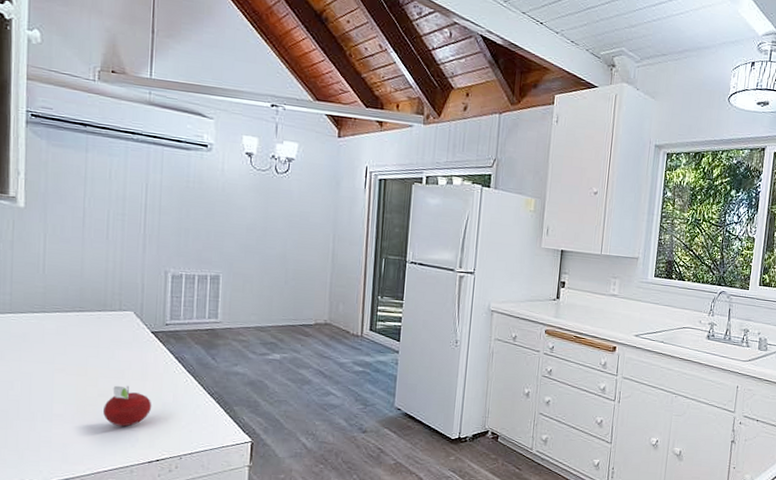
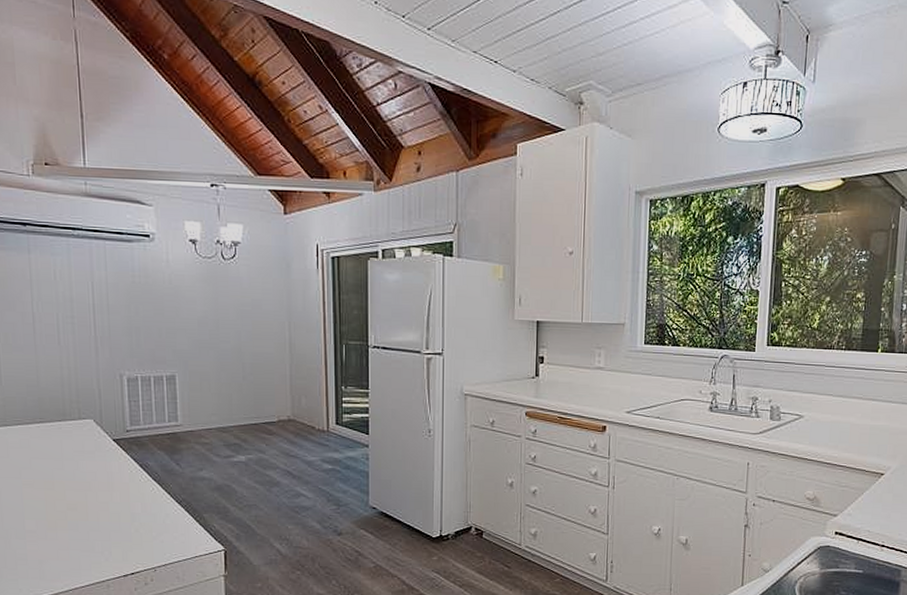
fruit: present [102,385,152,427] -> none [73,497,122,540]

